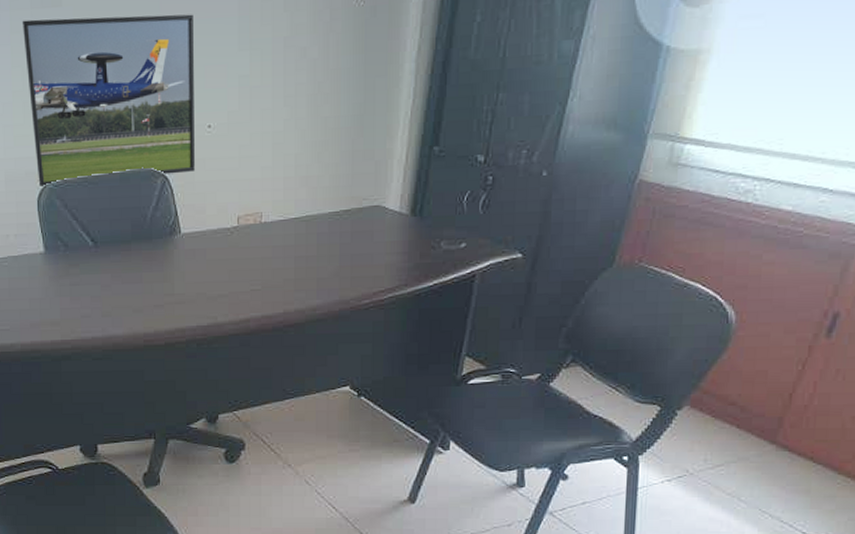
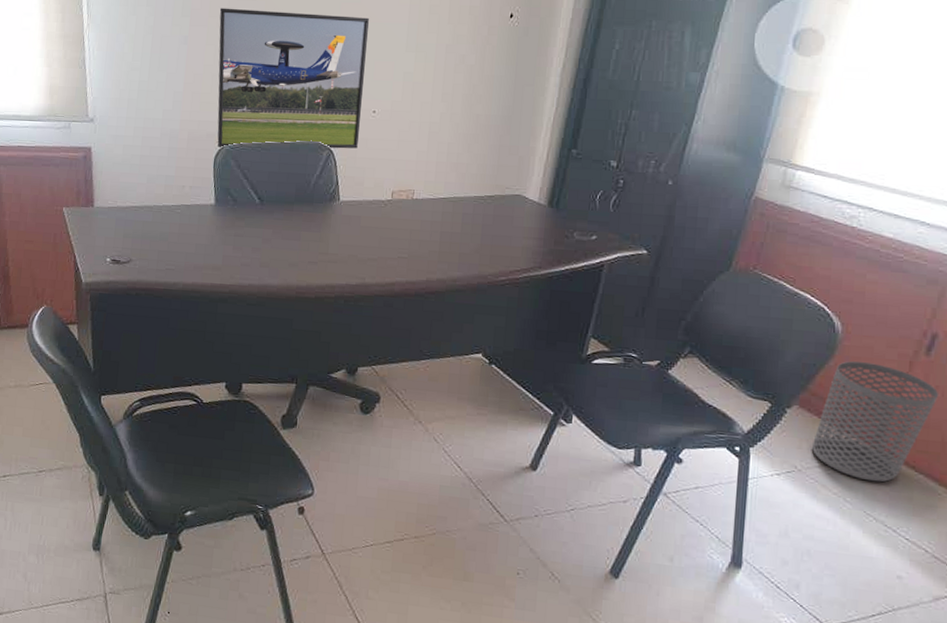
waste bin: none [705,352,840,478] -> present [812,361,939,482]

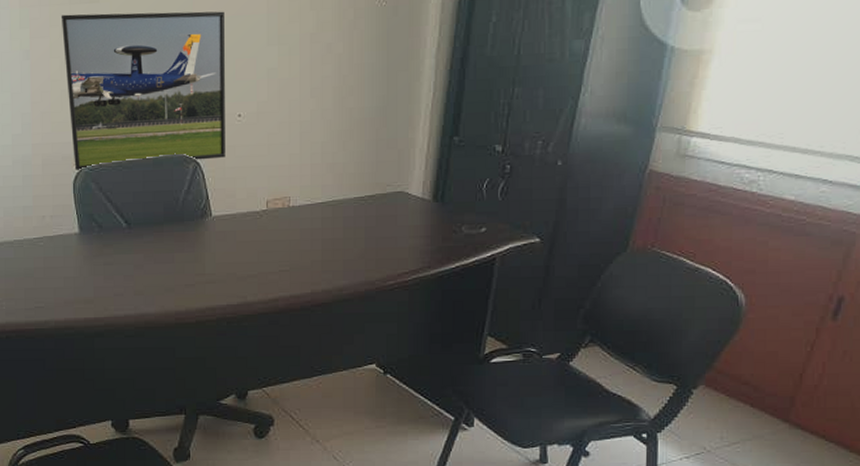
waste bin: present [812,361,939,482] -> none [721,334,848,455]

